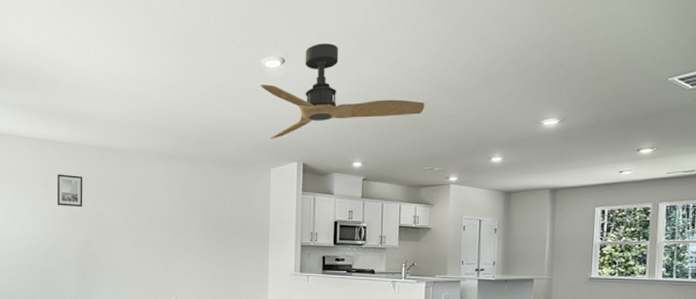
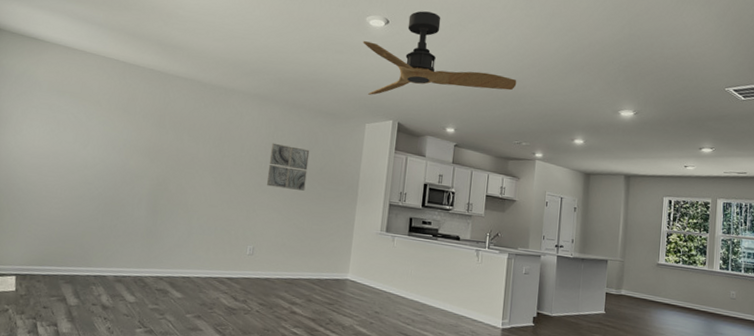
wall art: present [56,174,83,207] -> none [134,101,168,140]
wall art: none [181,198,219,241] -> present [266,143,310,191]

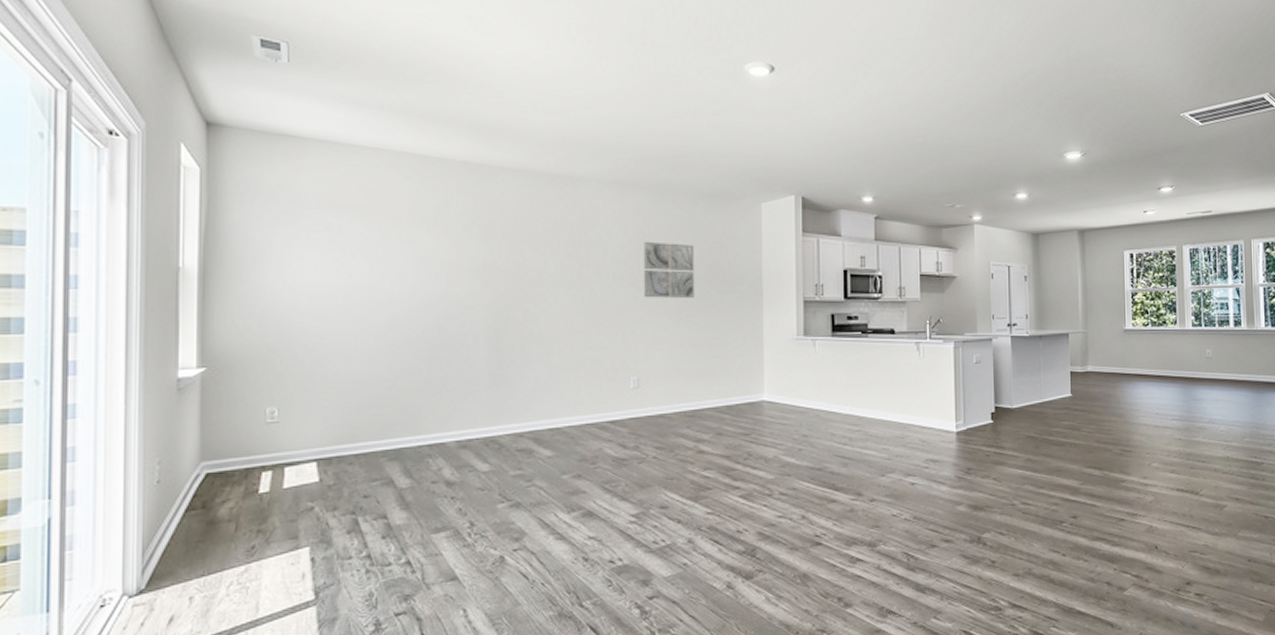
ceiling fan: present [363,11,517,95] -> none [744,51,941,166]

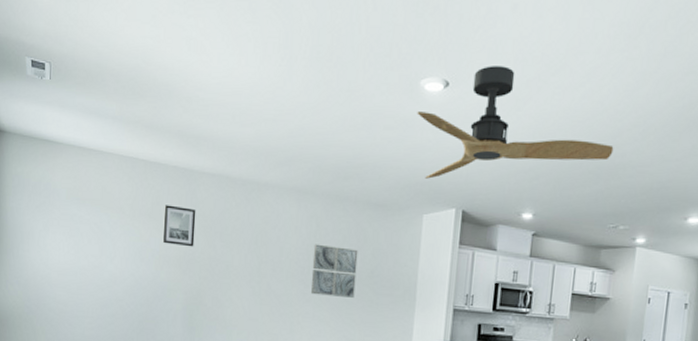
wall art: none [454,207,496,254] -> present [162,205,196,247]
ceiling fan: none [744,51,941,166] -> present [417,66,614,179]

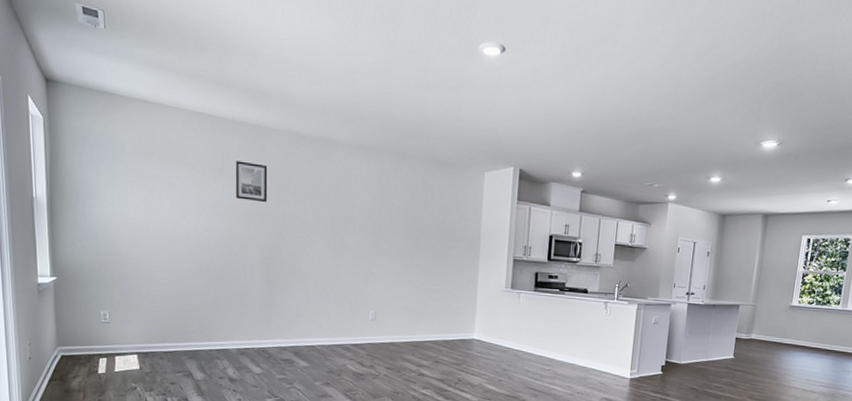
wall art: present [310,244,358,298] -> none [382,199,426,250]
ceiling fan: present [417,66,614,179] -> none [476,33,650,139]

